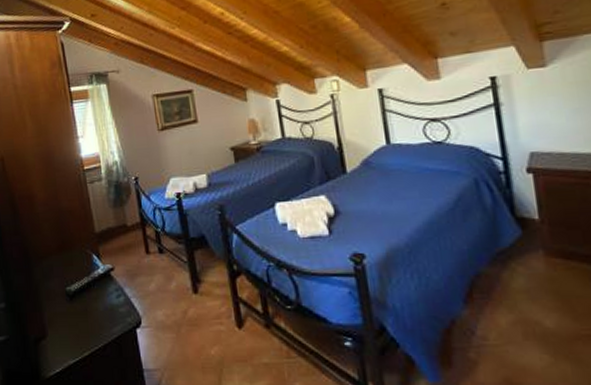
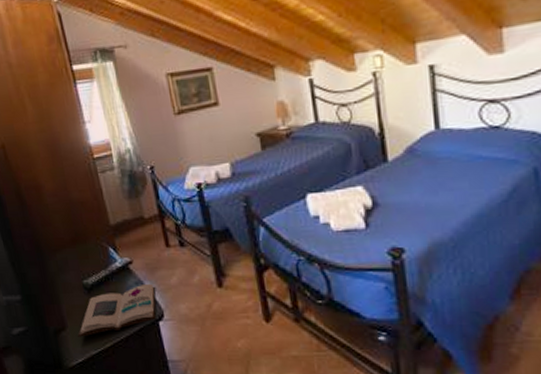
book: none [57,290,136,346] -> present [77,283,157,337]

